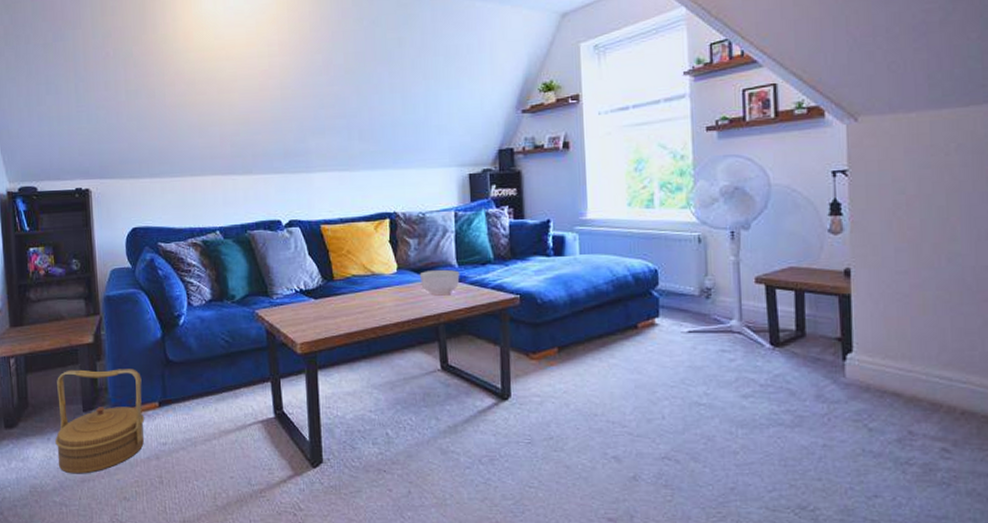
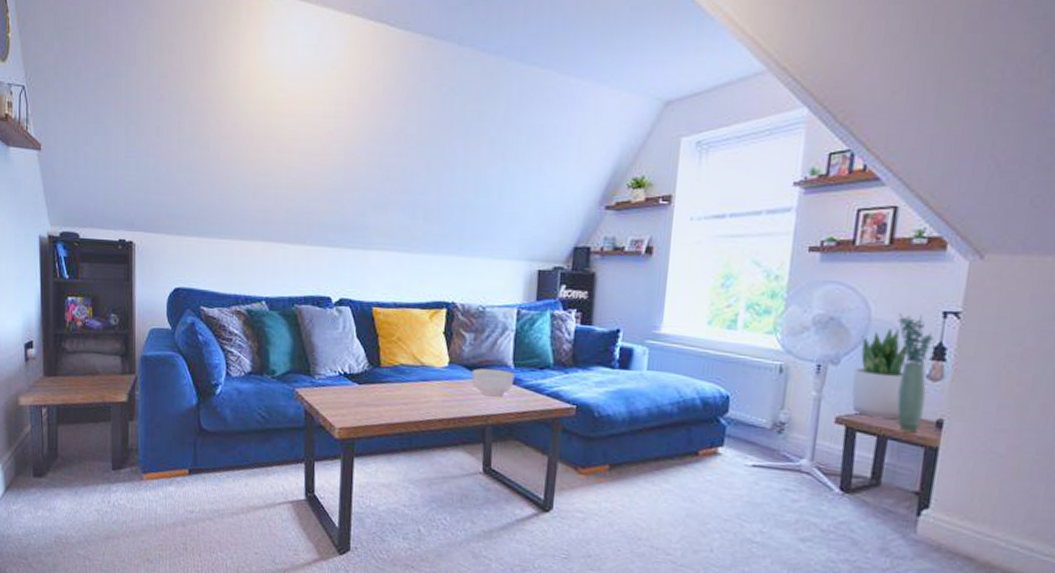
basket: present [55,369,145,474] -> none [83,426,174,531]
planter: none [764,191,812,274] -> present [851,328,908,420]
vase: none [794,176,831,284] -> present [896,313,934,433]

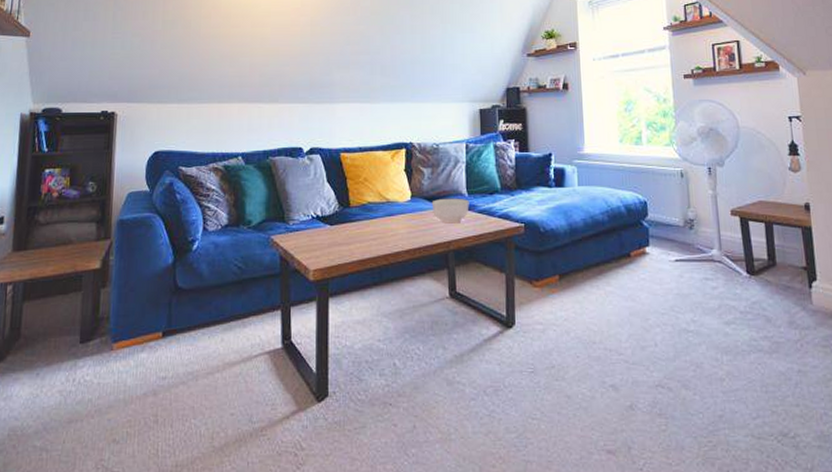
planter: present [851,328,908,420] -> none [736,133,778,207]
vase: present [896,313,934,433] -> none [758,120,794,217]

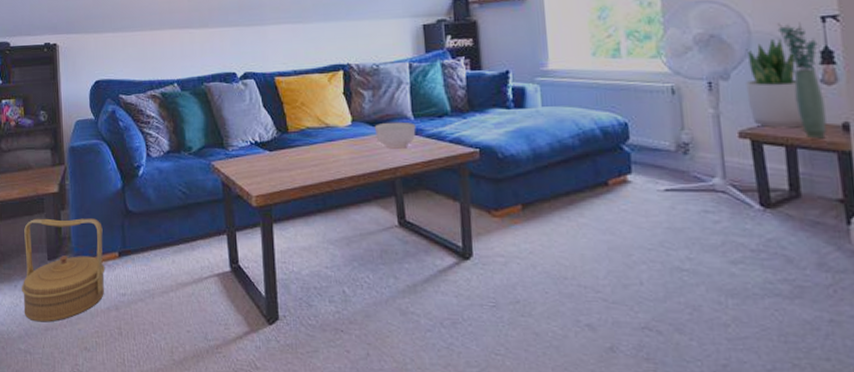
basket: none [44,296,147,414] -> present [22,218,106,322]
planter: none [736,133,778,207] -> present [746,38,804,128]
vase: none [758,120,794,217] -> present [777,22,827,139]

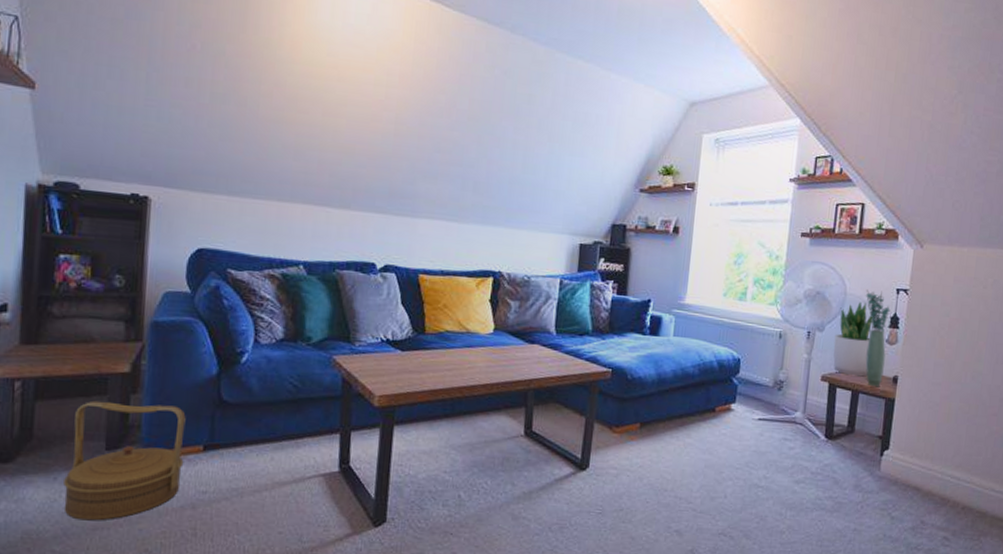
bowl: present [374,121,416,149] -> none [515,334,557,362]

